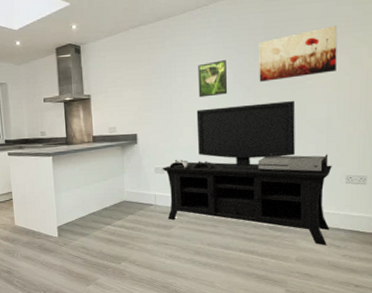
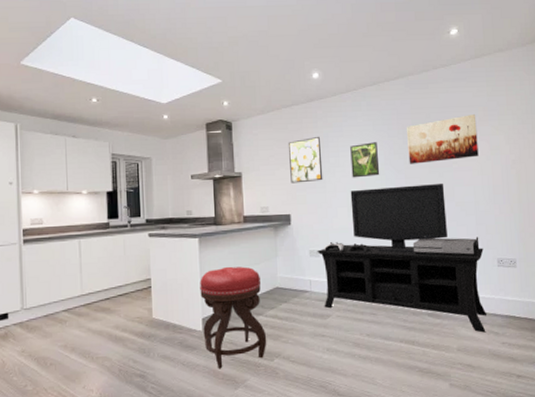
stool: none [54,182,115,269] -> present [200,266,267,369]
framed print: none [135,56,170,104] -> present [287,136,323,184]

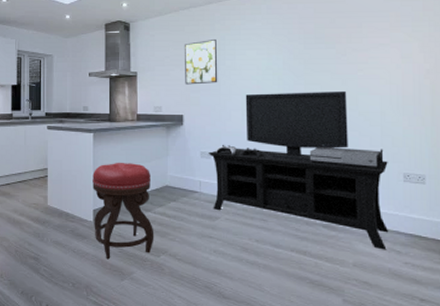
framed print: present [350,142,380,178] -> none [247,46,278,82]
wall art: present [407,114,479,164] -> none [309,20,388,70]

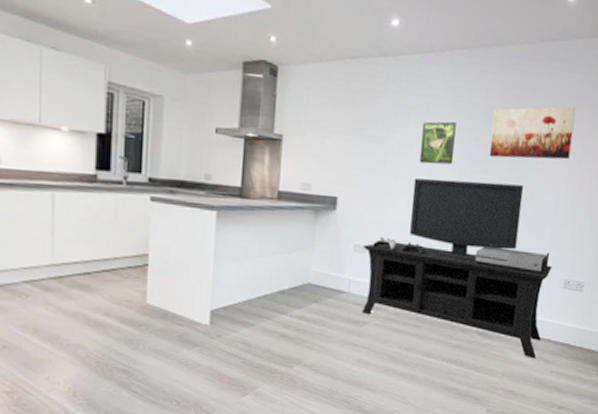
stool: present [92,162,154,260] -> none [210,251,290,372]
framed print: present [184,38,218,85] -> none [343,103,388,161]
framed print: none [247,46,278,82] -> present [419,121,456,165]
wall art: none [309,20,388,70] -> present [489,106,576,160]

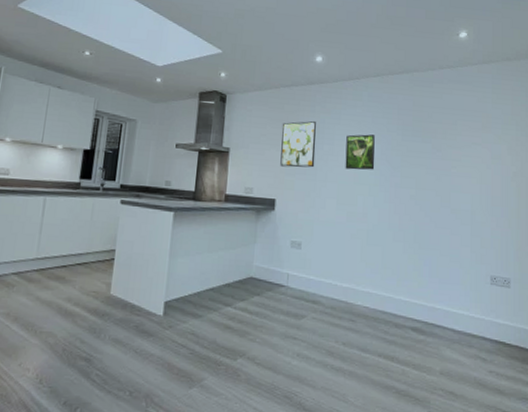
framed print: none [343,103,388,161] -> present [280,120,316,168]
media console: present [361,178,552,359] -> none [299,182,477,357]
wall art: present [489,106,576,160] -> none [406,119,479,164]

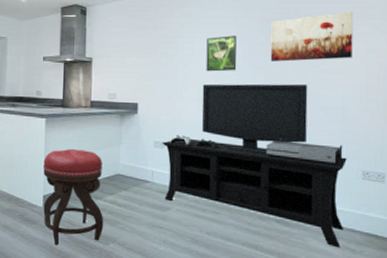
stool: none [163,247,234,363] -> present [43,148,104,246]
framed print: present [280,120,316,168] -> none [141,26,176,73]
media console: none [299,182,477,357] -> present [162,83,347,248]
wall art: none [406,119,479,164] -> present [270,12,354,62]

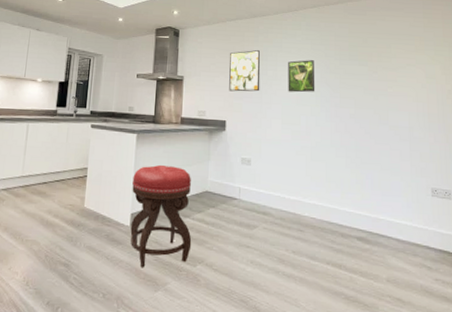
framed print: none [141,26,176,73] -> present [229,49,260,92]
media console: present [162,83,347,248] -> none [249,103,420,266]
wall art: present [270,12,354,62] -> none [344,43,414,85]

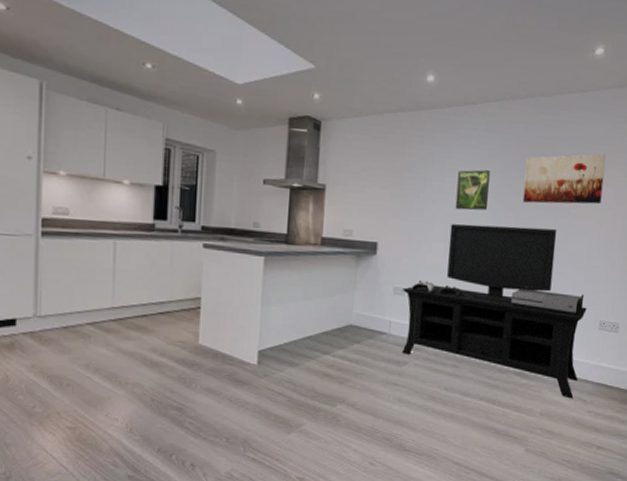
stool: present [130,164,192,268] -> none [258,294,333,410]
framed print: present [229,49,260,92] -> none [383,153,425,208]
media console: none [249,103,420,266] -> present [401,224,587,399]
wall art: none [344,43,414,85] -> present [522,153,606,205]

